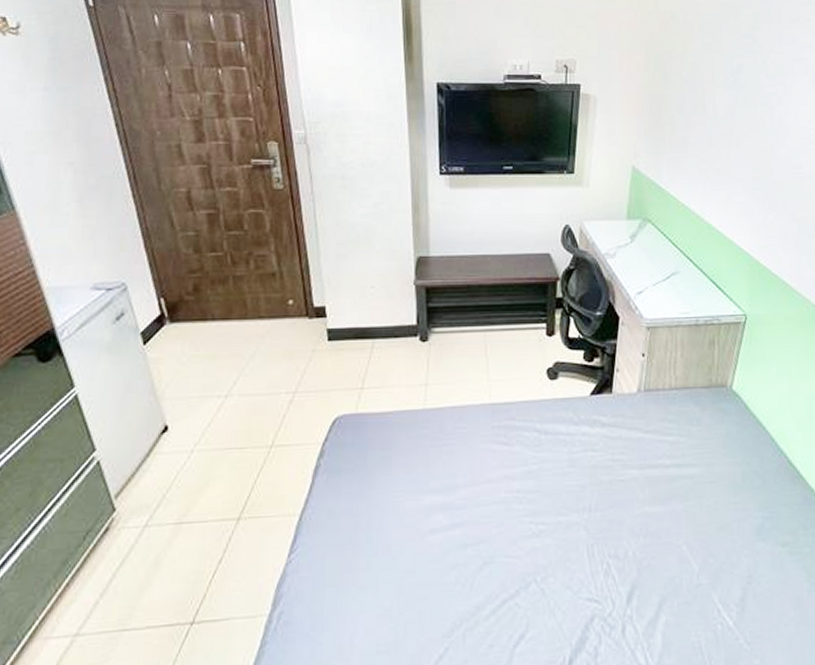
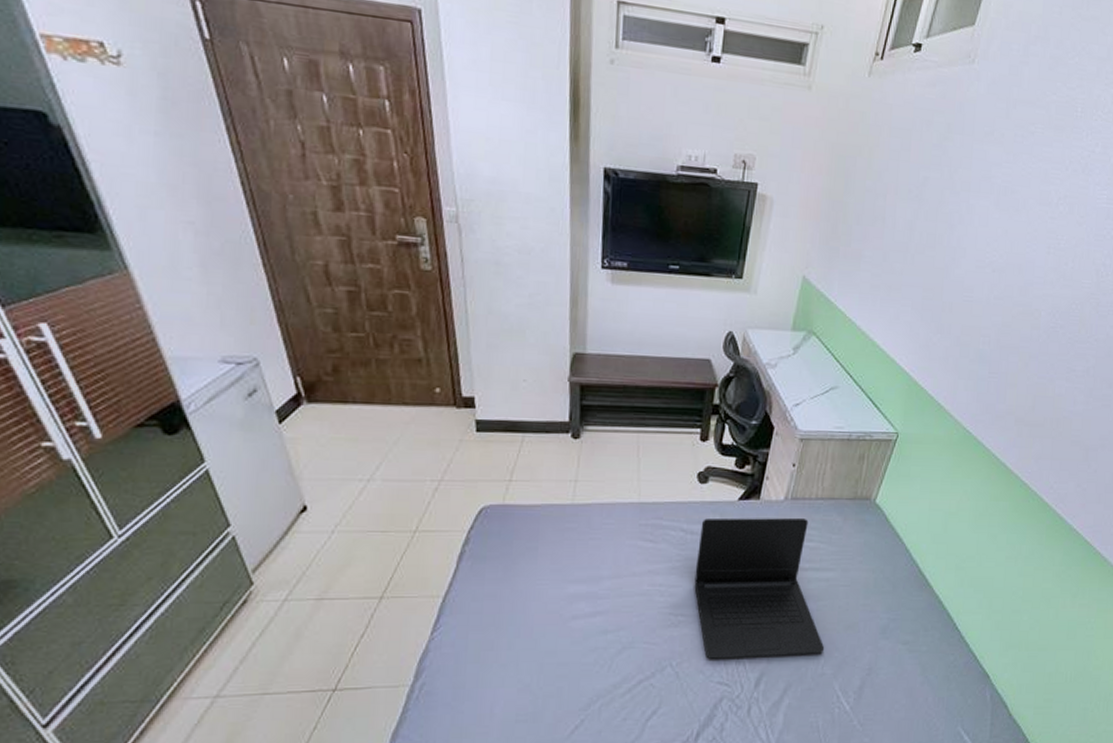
laptop: none [552,410,698,573] -> present [694,517,825,660]

